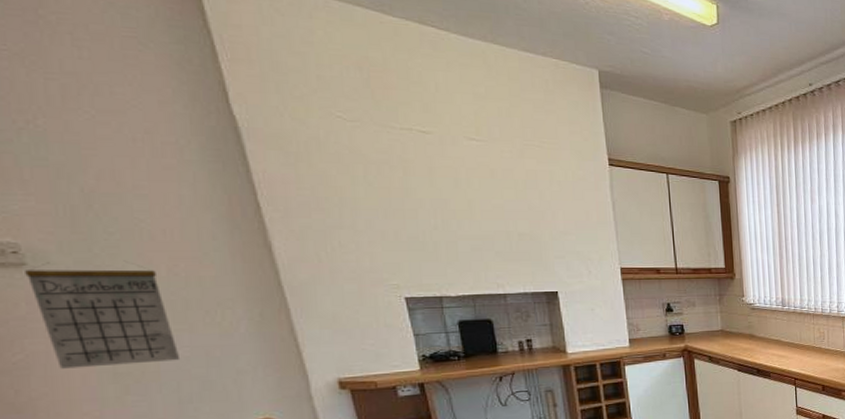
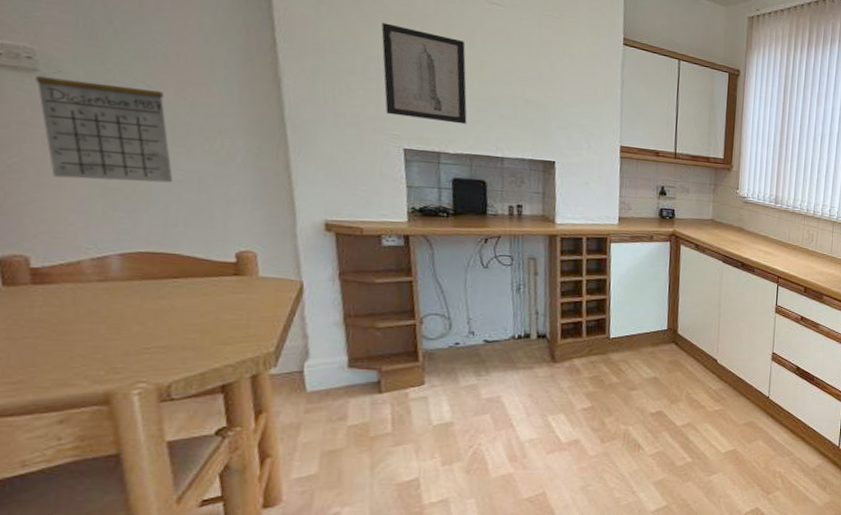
wall art: none [363,173,464,266] -> present [381,22,467,125]

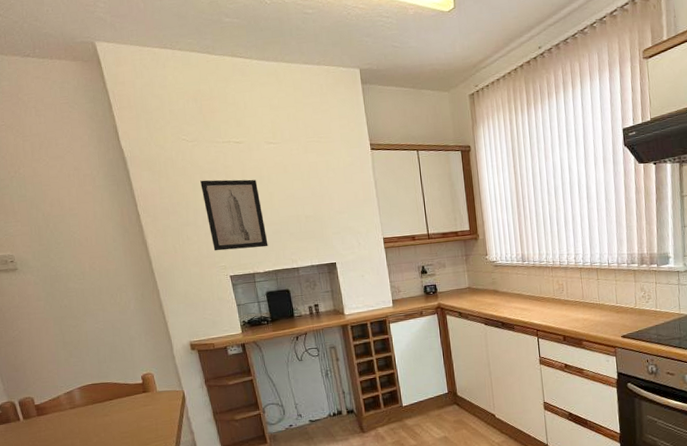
calendar: present [35,71,174,183] -> none [17,267,99,340]

